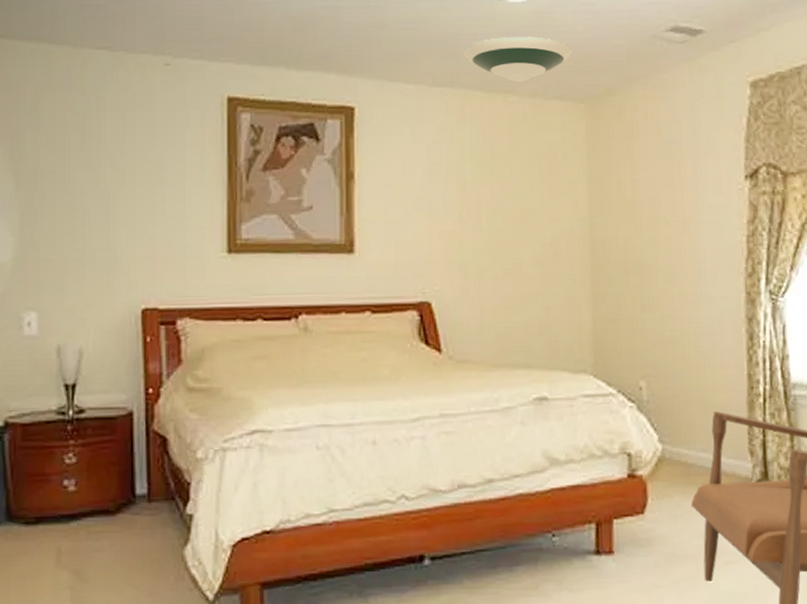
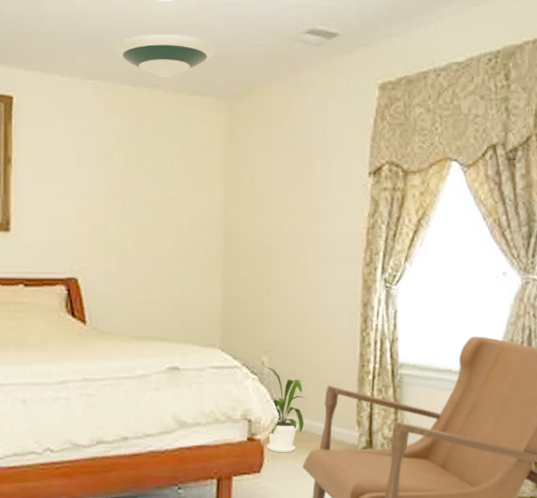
house plant: none [640,391,691,490] -> present [262,365,306,453]

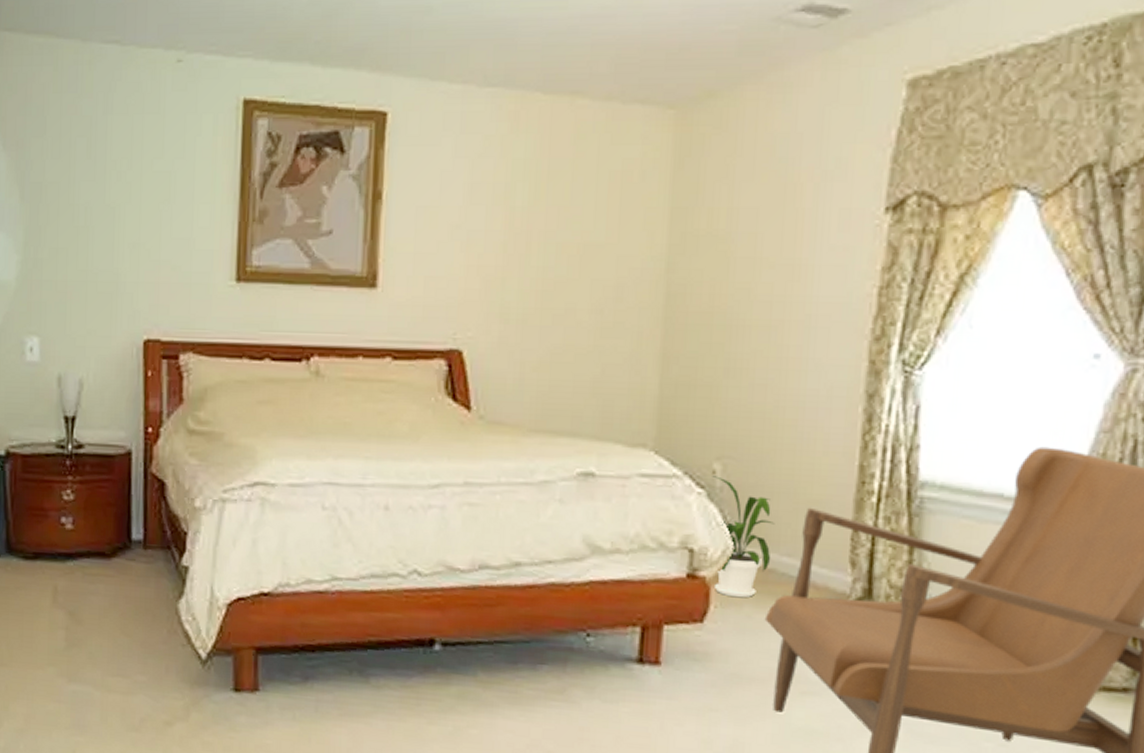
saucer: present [114,34,216,77] -> none [524,21,665,80]

